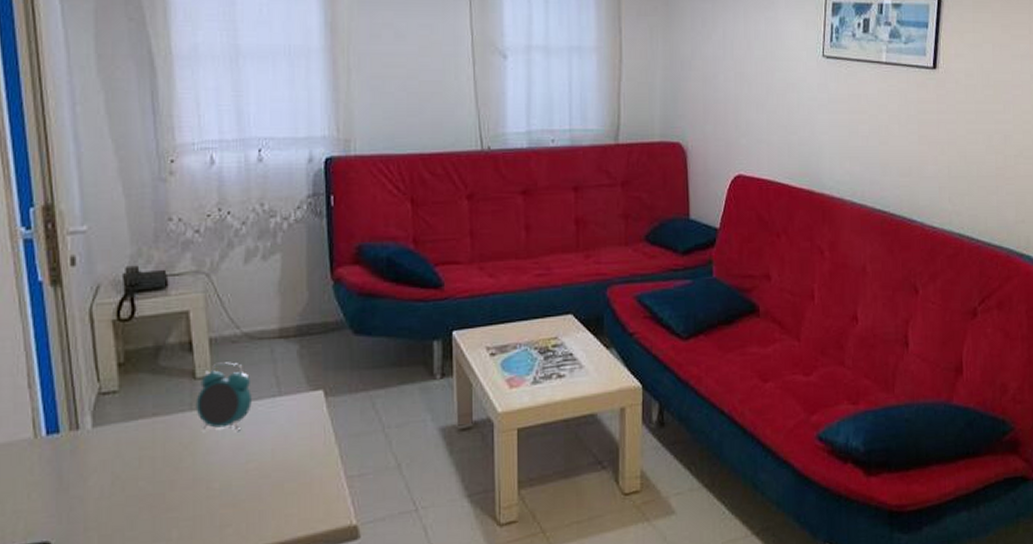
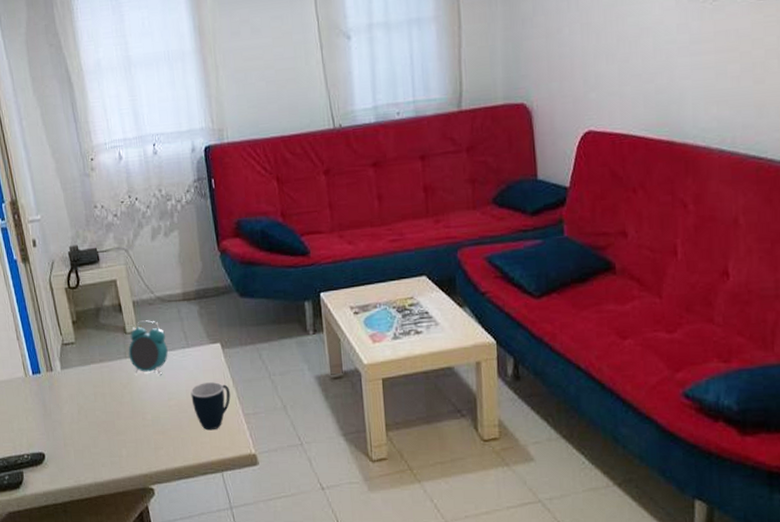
mug: none [278,438,330,499] -> present [190,382,231,431]

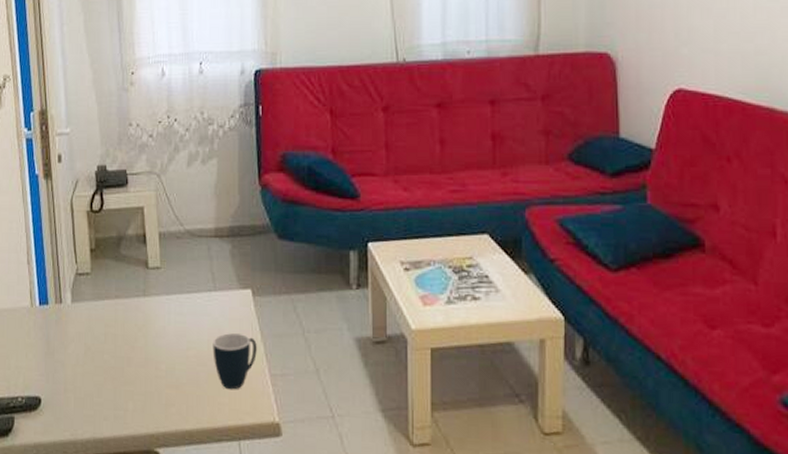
alarm clock: present [128,320,168,376] -> none [148,255,192,321]

